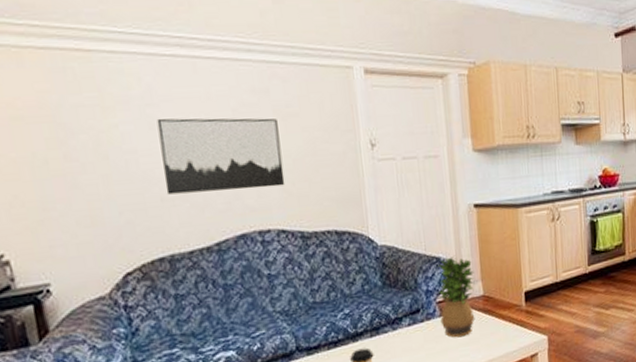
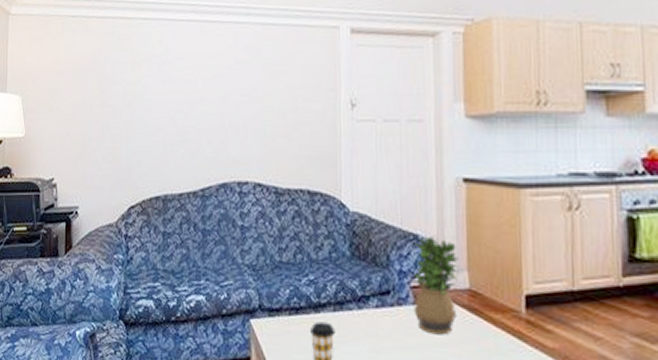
wall art: present [157,118,285,195] -> none [168,73,266,141]

